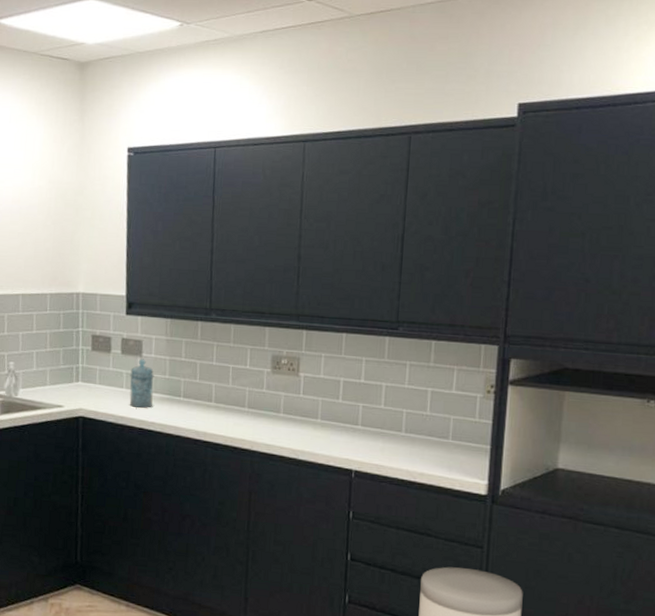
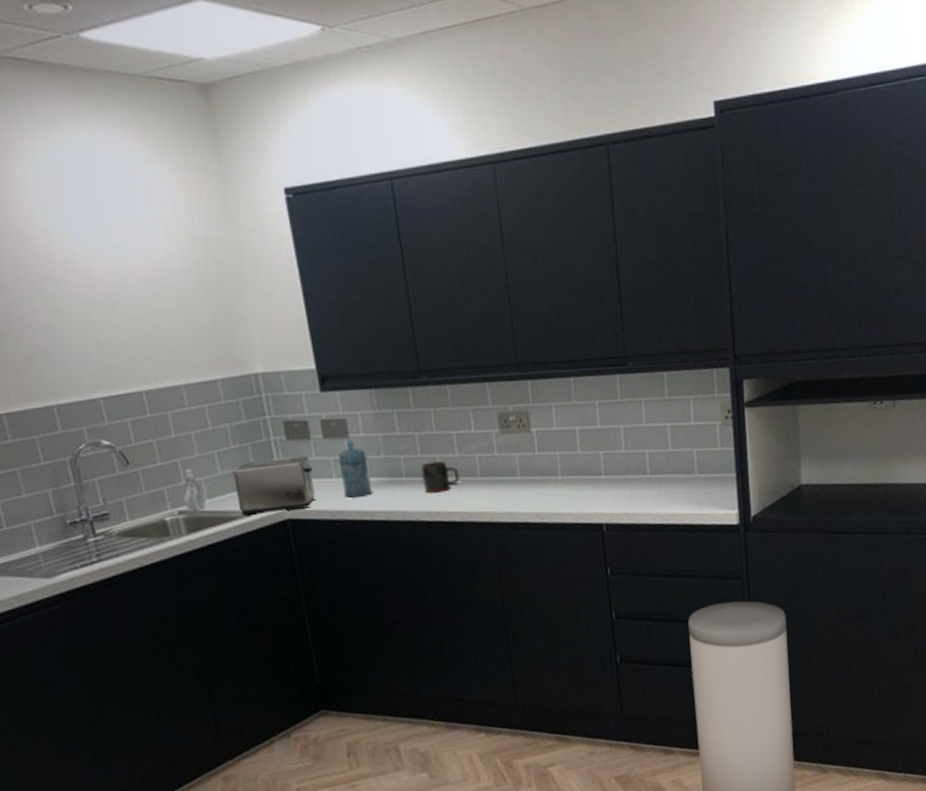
toaster: none [44,364,108,410] -> present [233,456,316,516]
mug: none [196,388,229,416] -> present [421,461,460,493]

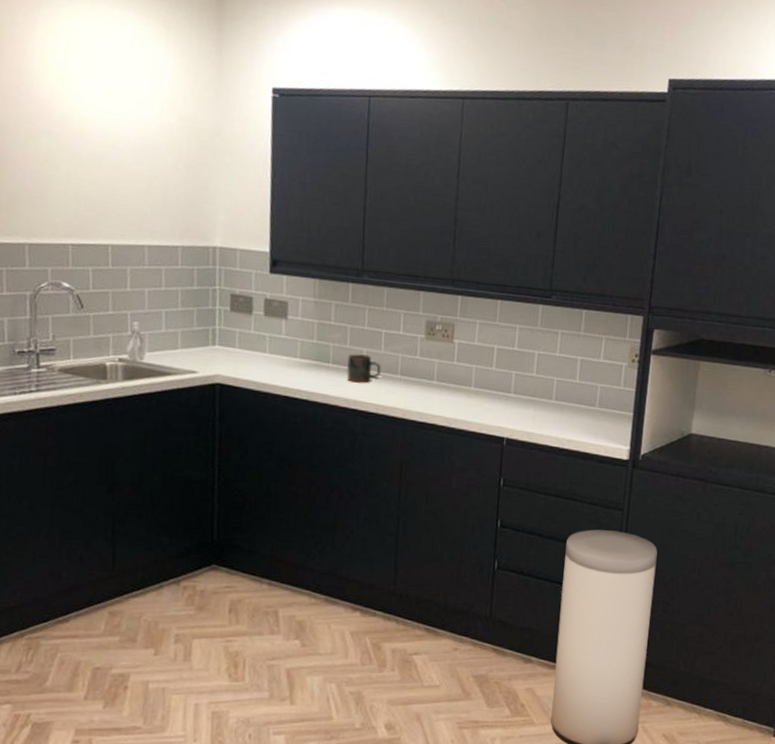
toaster: present [233,456,316,516] -> none [174,325,249,376]
canister: present [337,440,372,498] -> none [273,321,301,375]

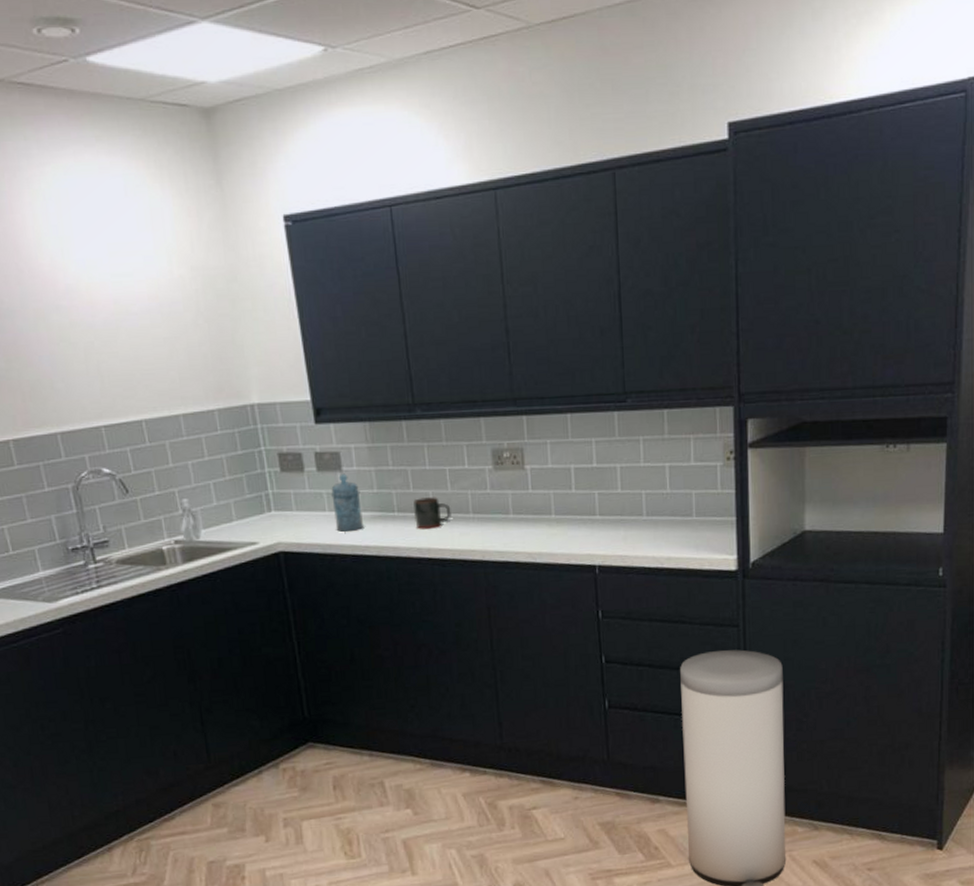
canister: none [273,321,301,375] -> present [330,473,363,532]

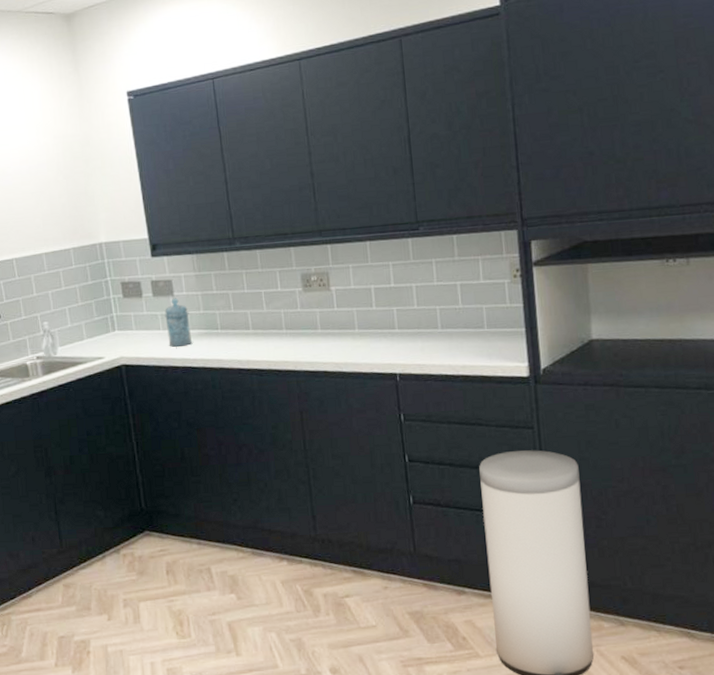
mug: present [413,497,452,529] -> none [234,316,267,344]

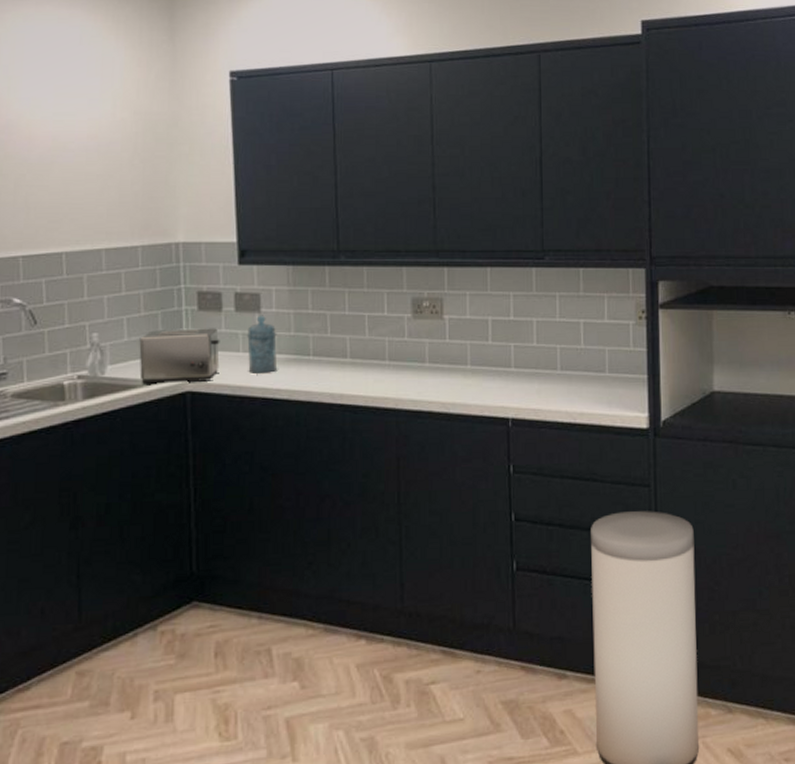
toaster: none [80,311,145,362] -> present [139,328,220,386]

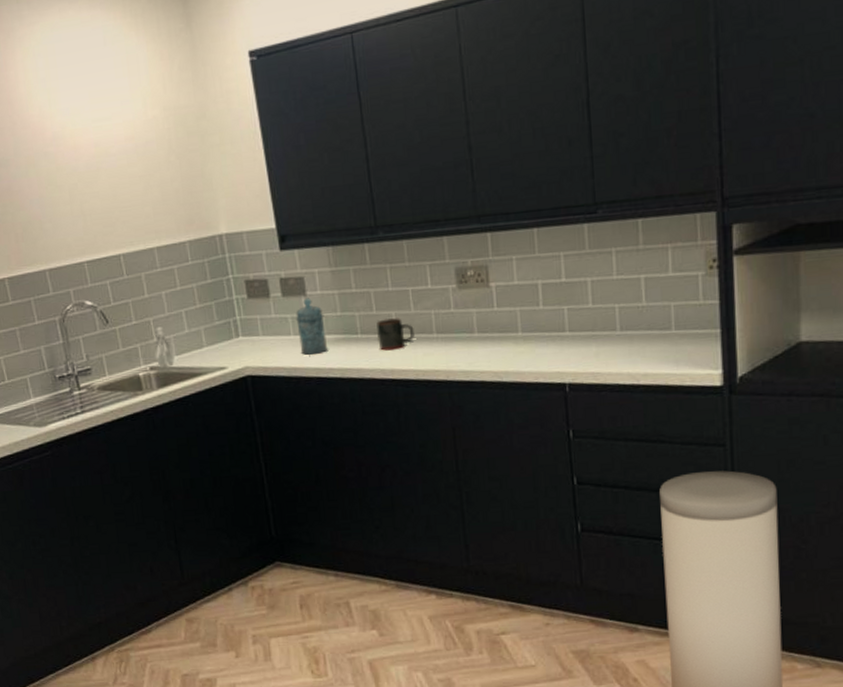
toaster: present [139,328,220,386] -> none [198,314,274,372]
mug: none [328,342,367,374] -> present [376,318,415,351]

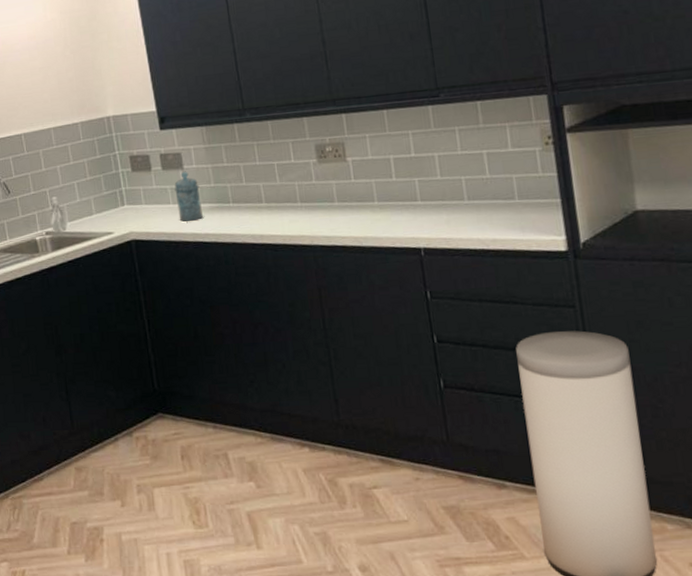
mug: present [376,318,415,351] -> none [246,188,281,218]

